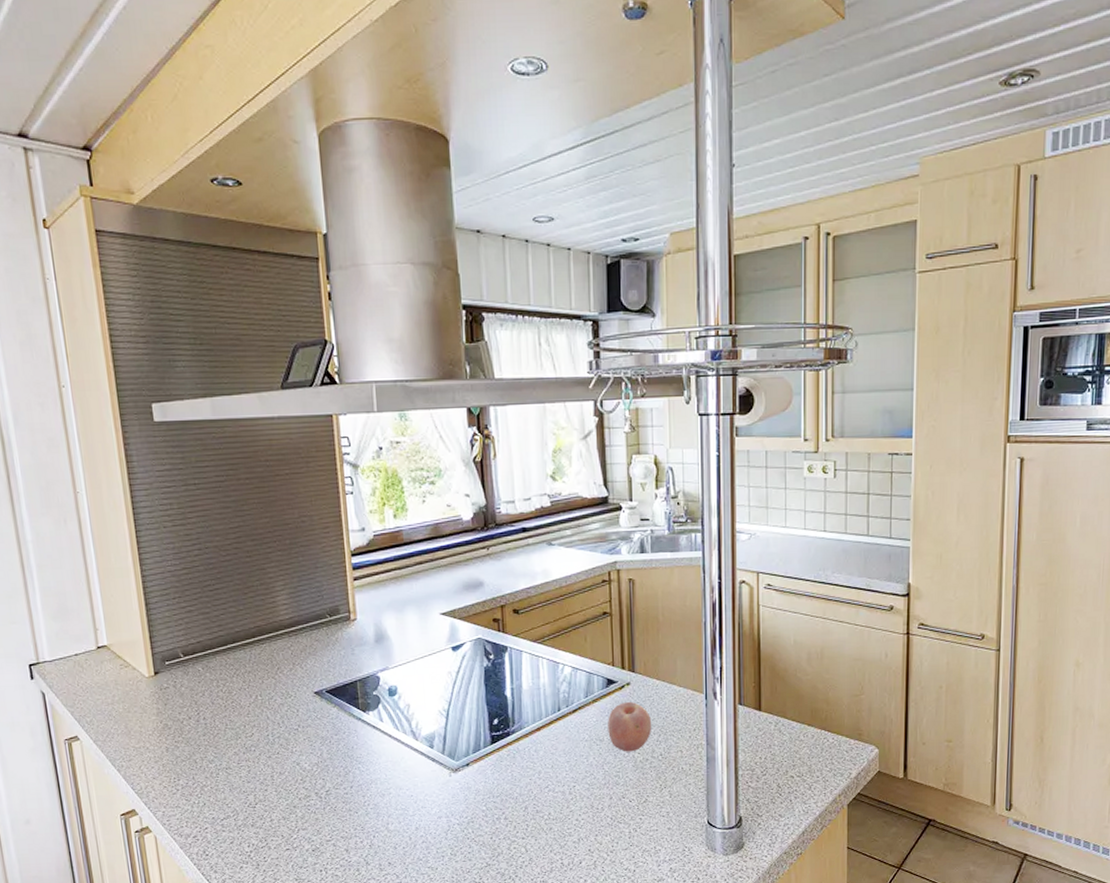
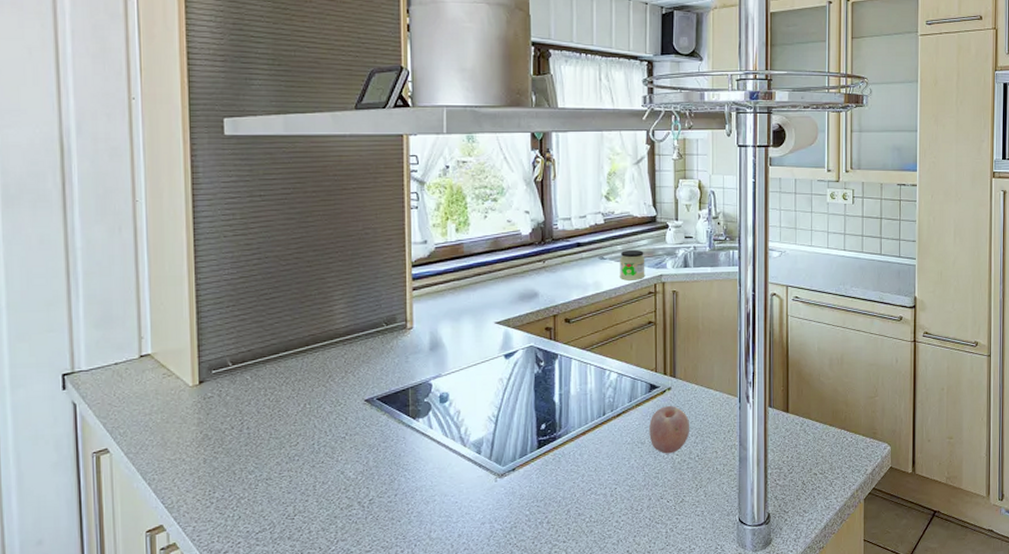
jar: none [569,534,598,568] -> present [620,249,645,281]

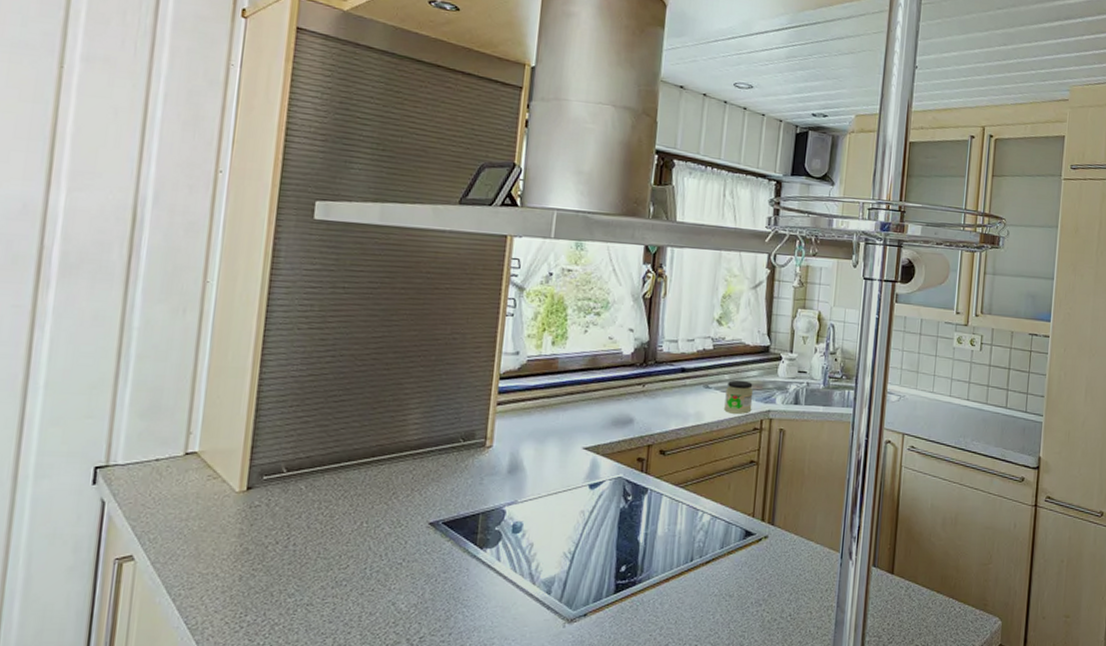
fruit: present [649,405,690,454] -> none [739,555,785,611]

